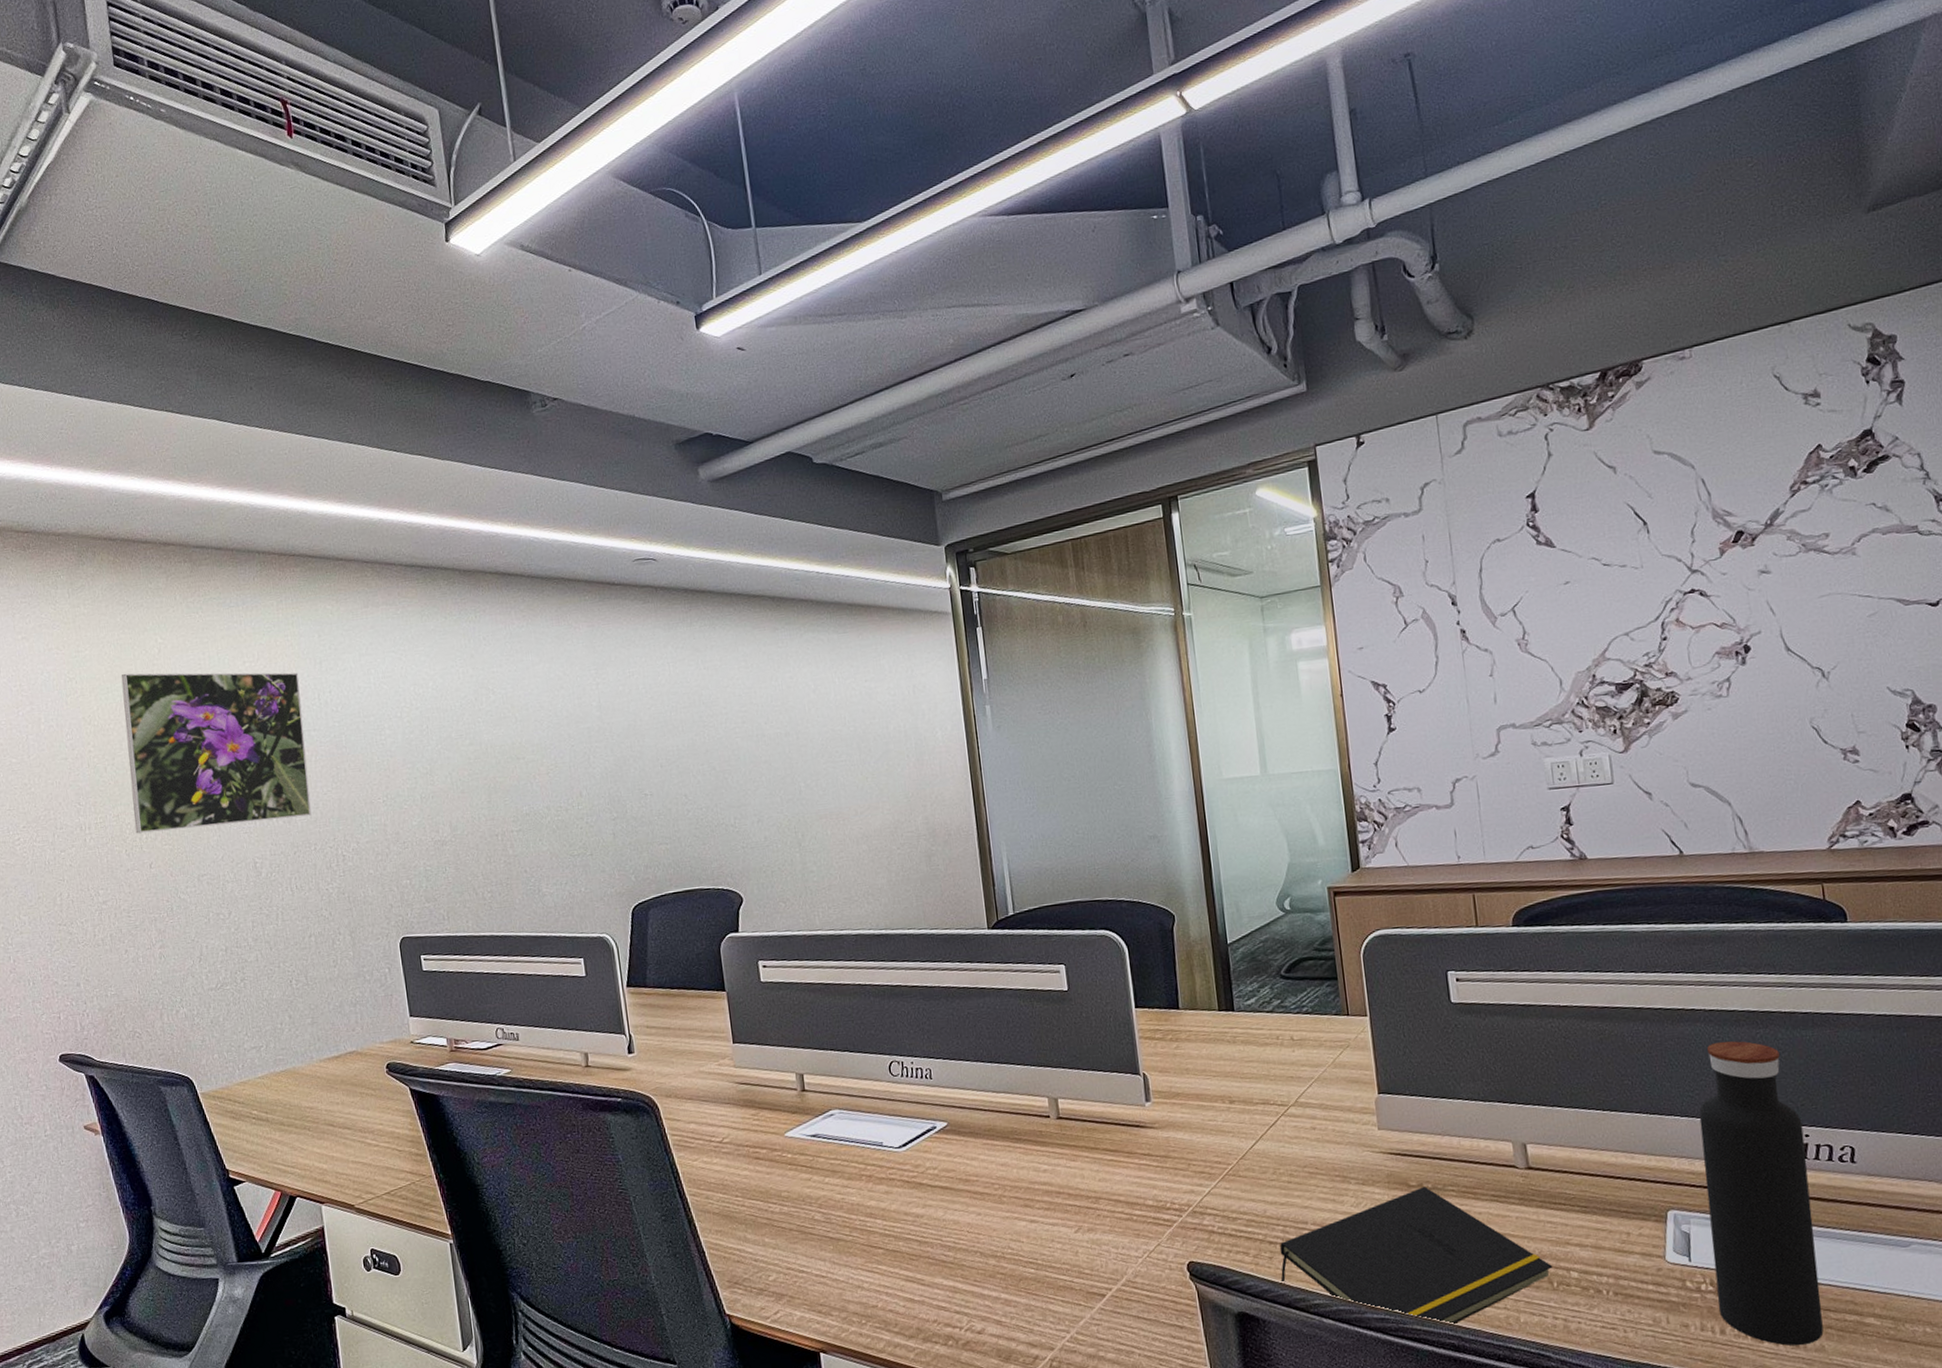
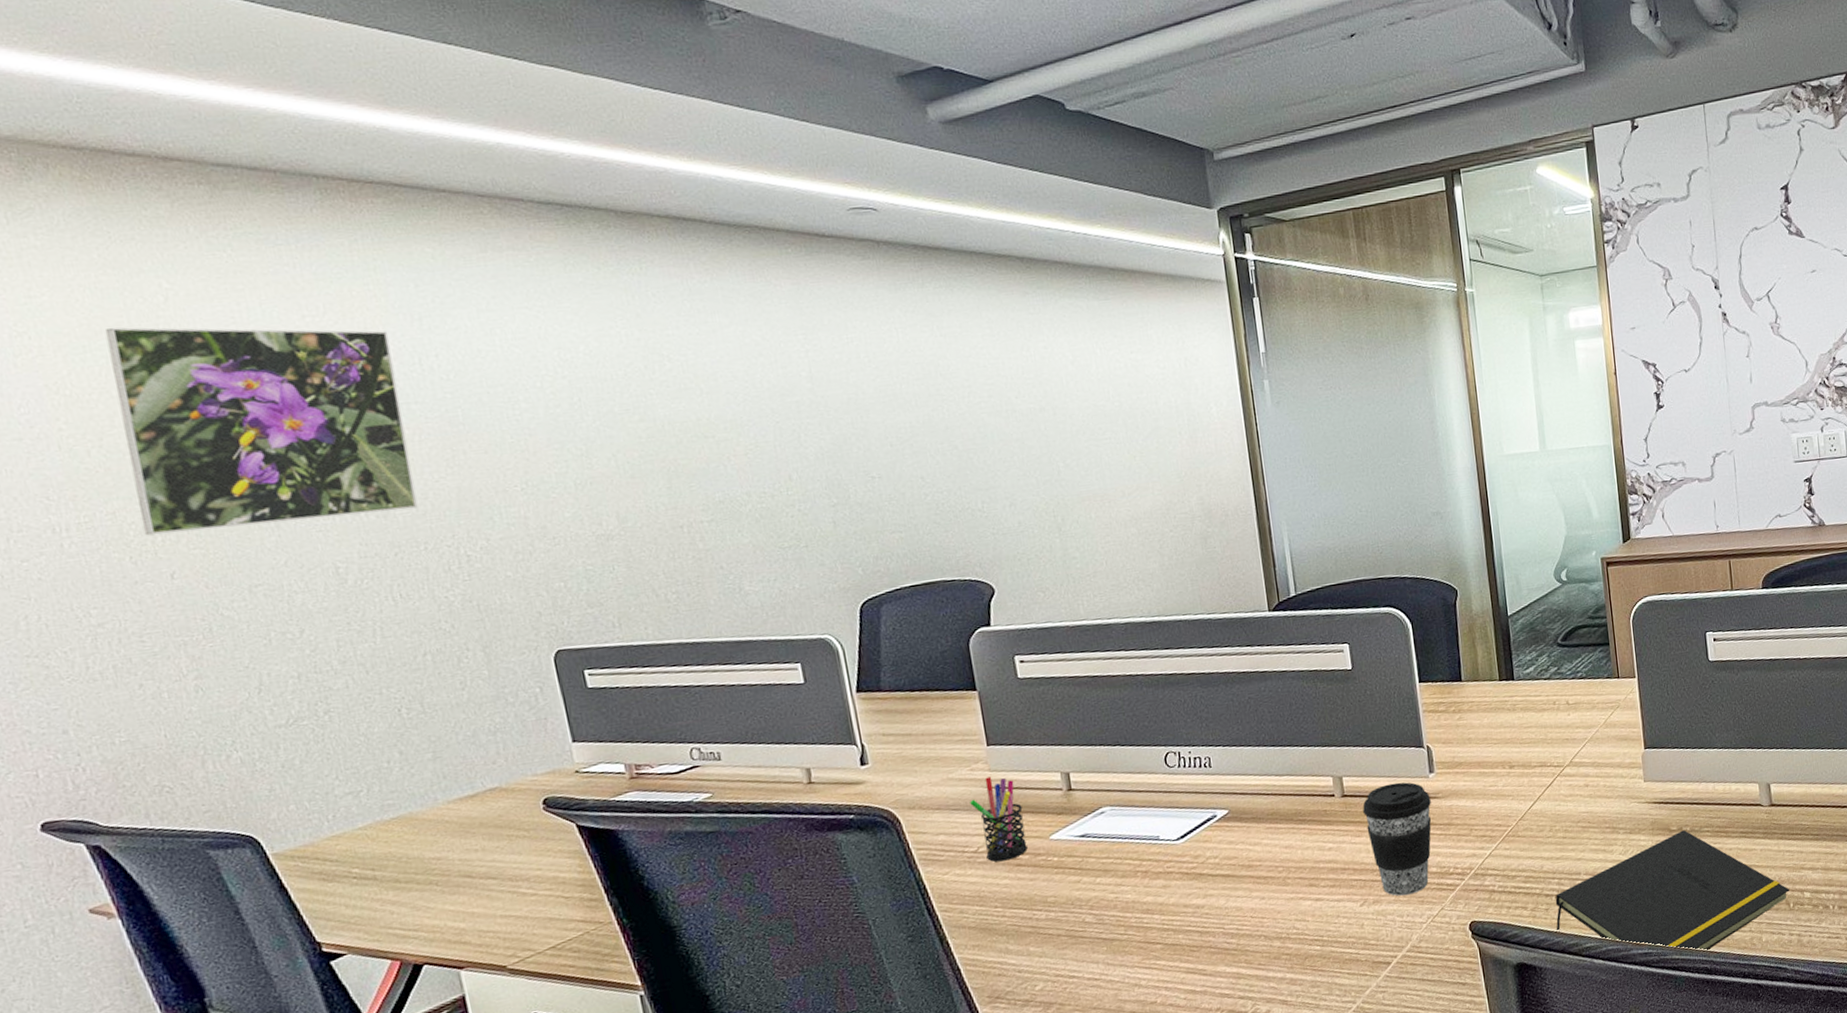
pen holder: none [717,1072,765,1154] -> present [970,776,1028,862]
coffee cup: none [1077,1108,1148,1227] -> present [1362,782,1432,896]

